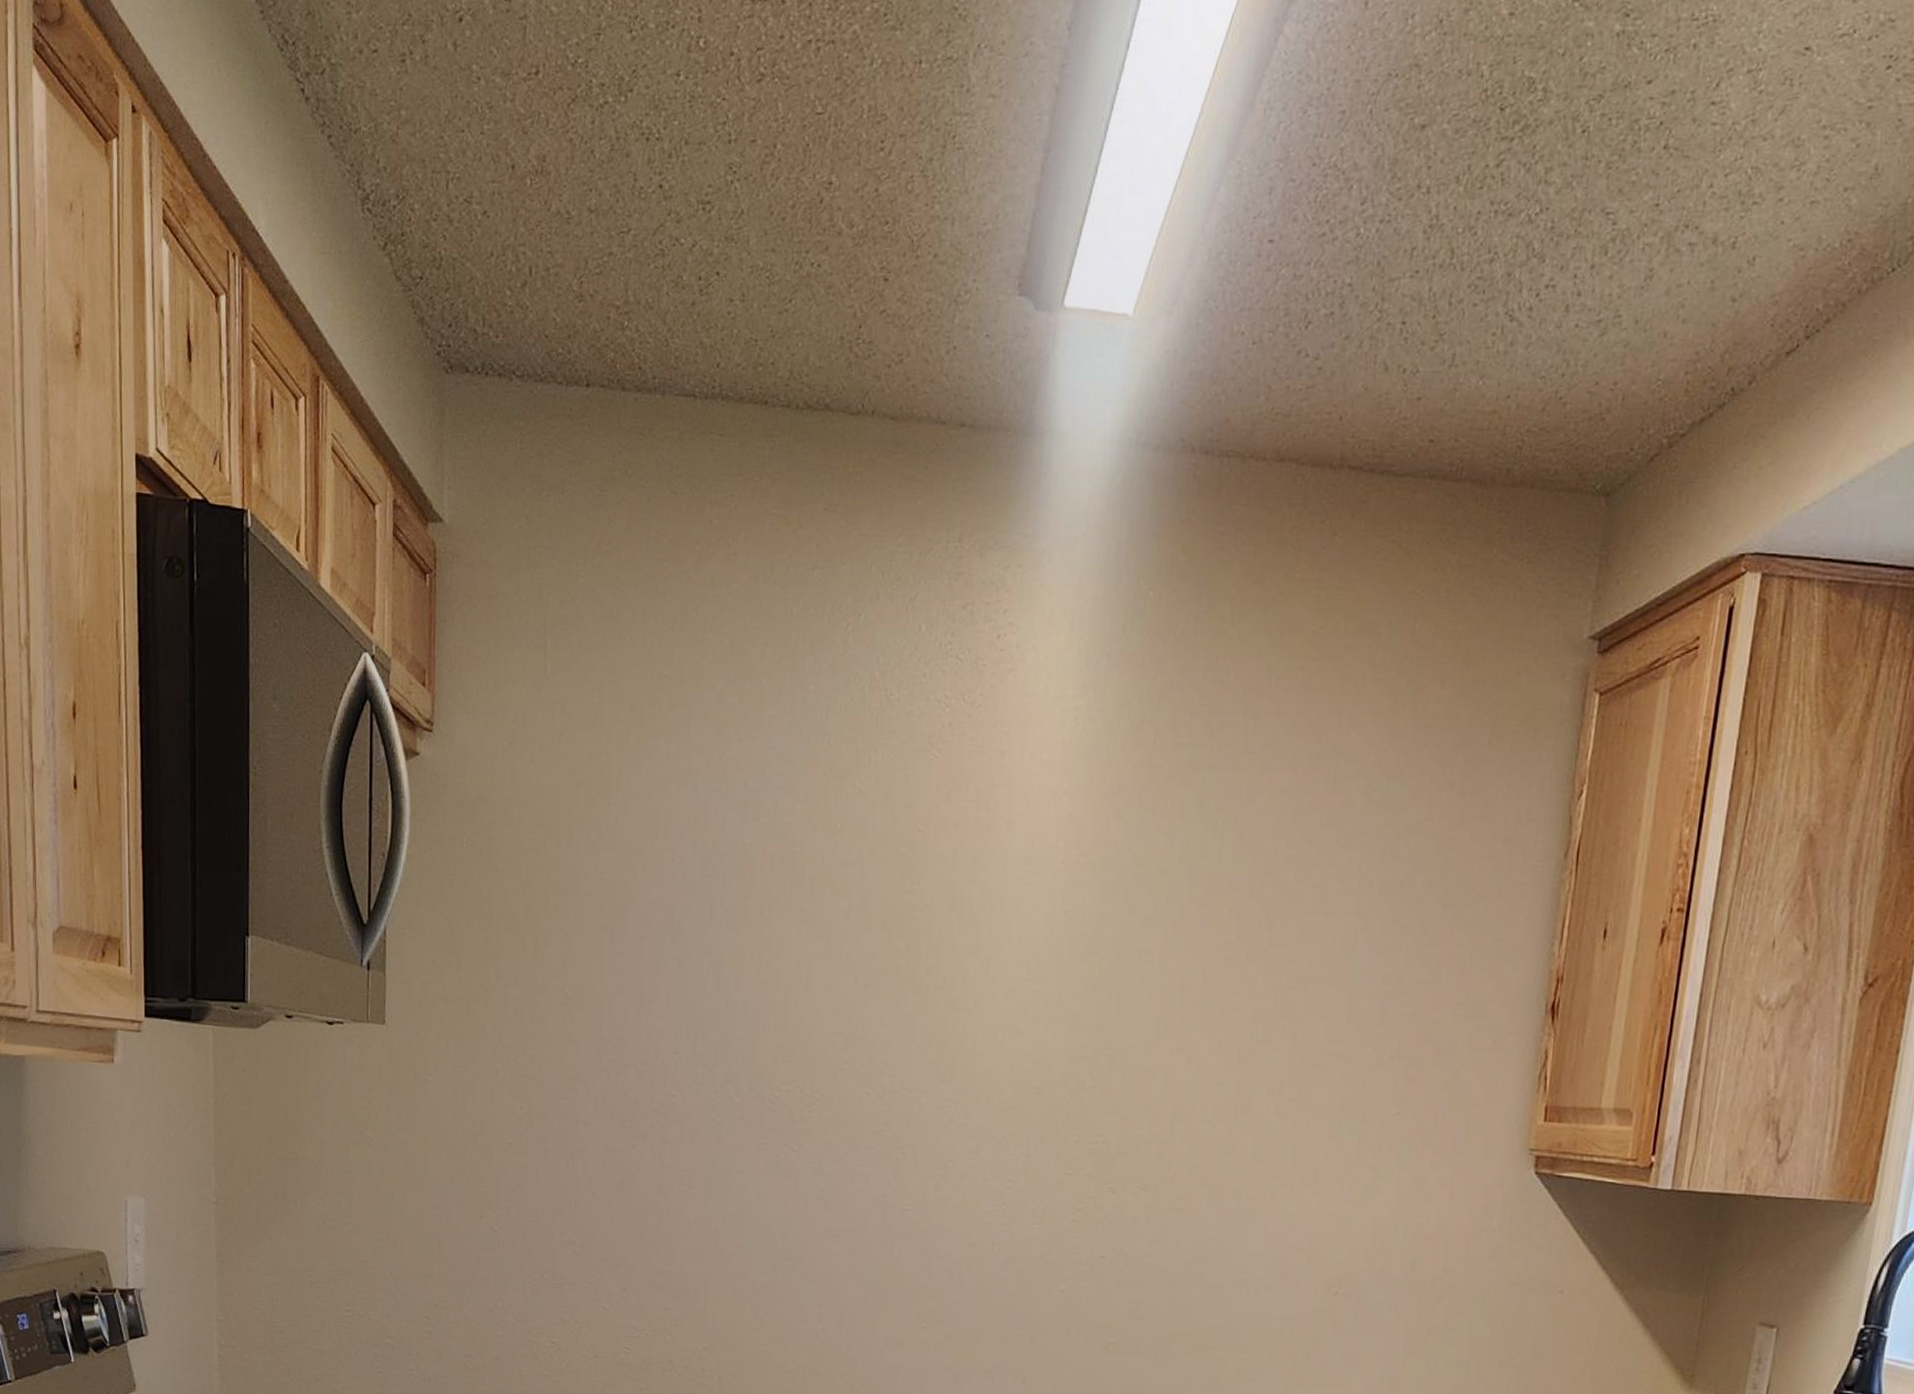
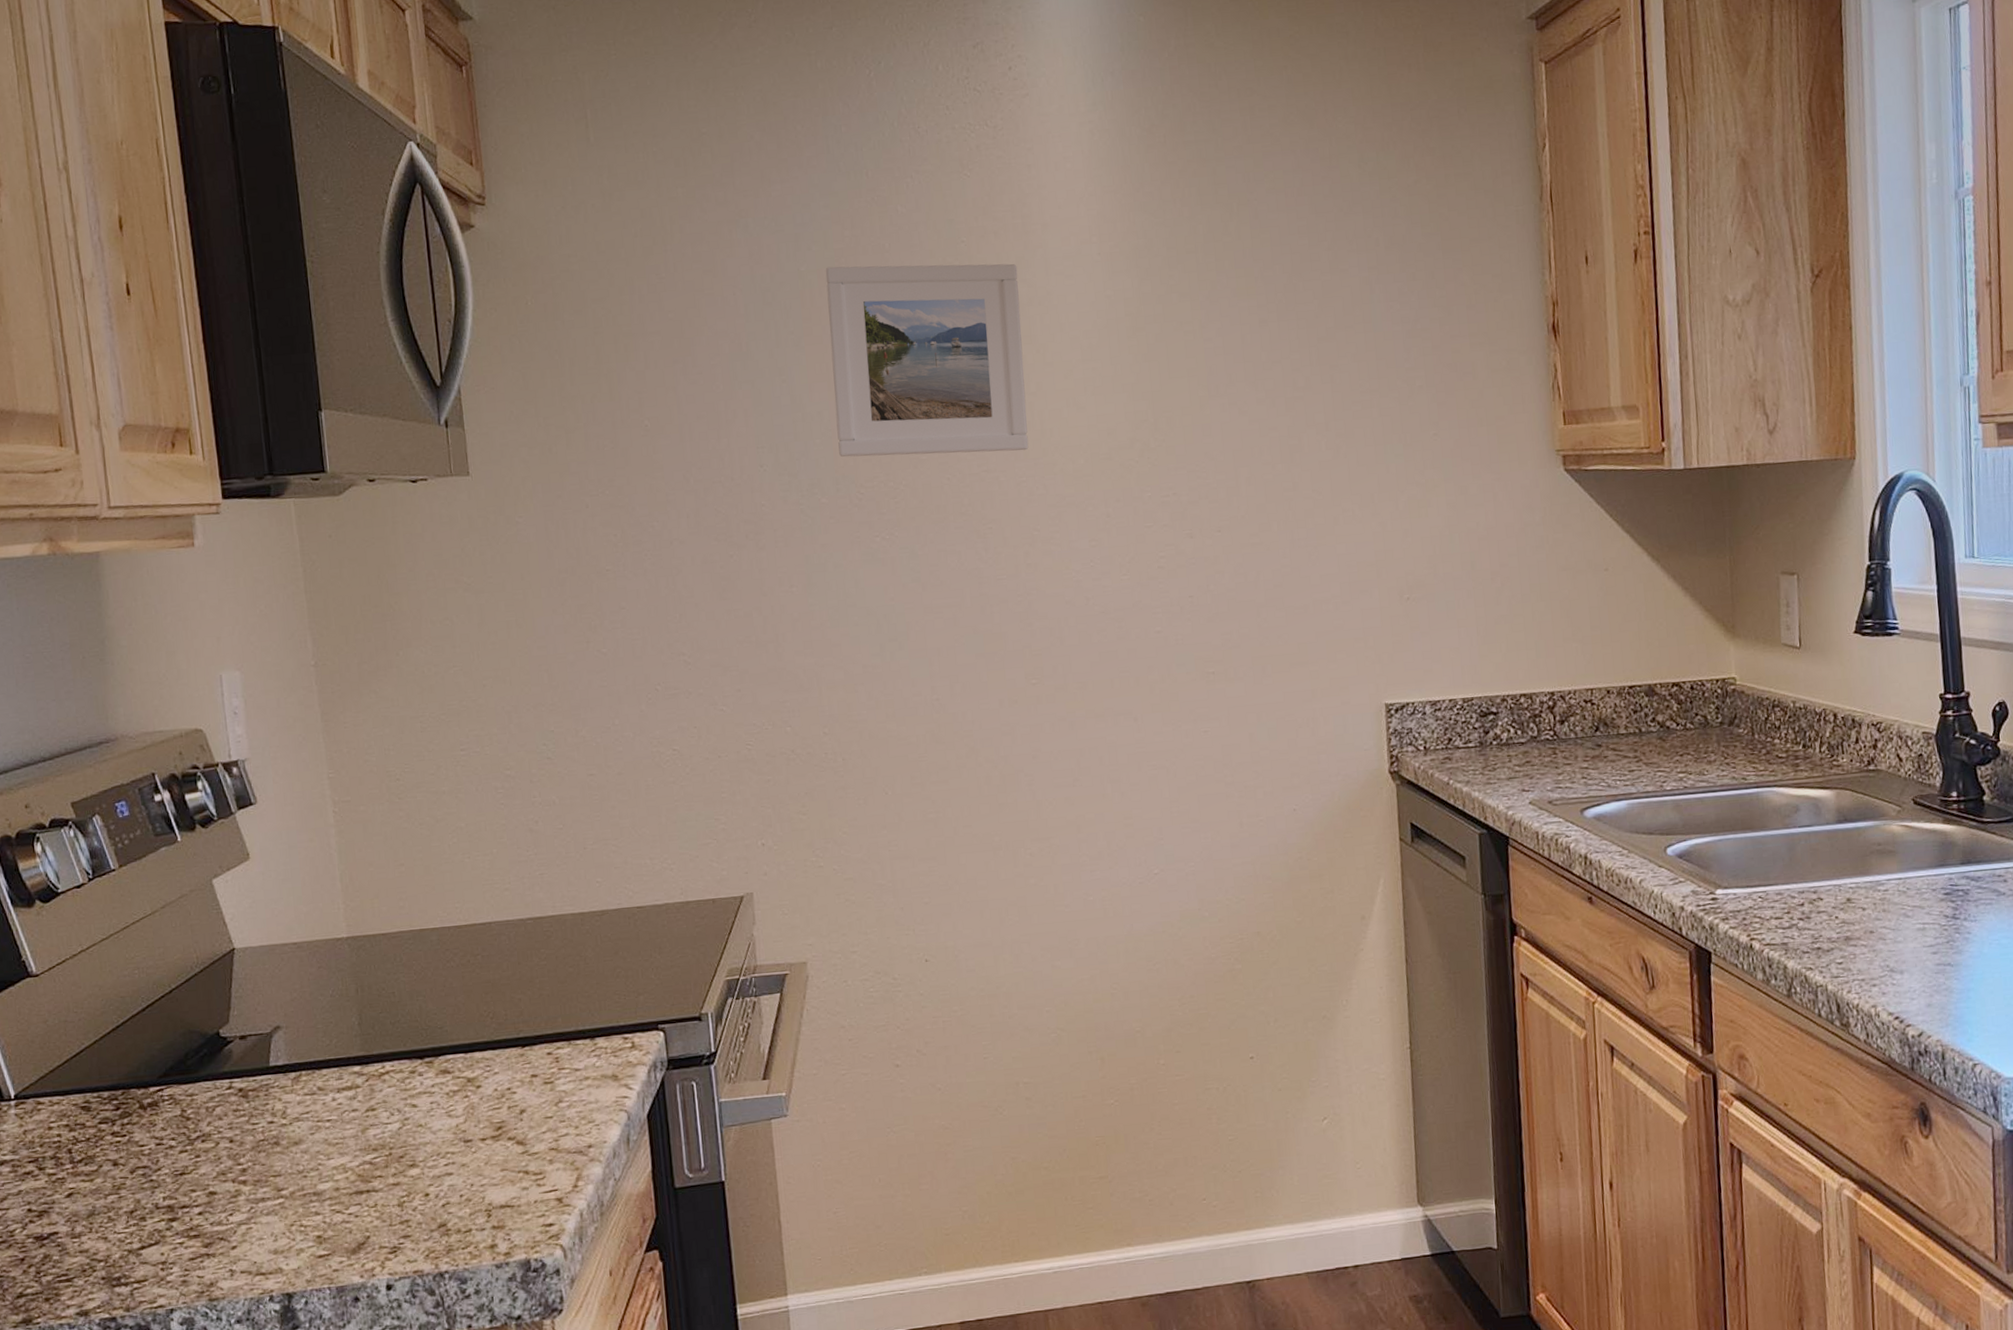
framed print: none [758,842,973,1073] -> present [825,263,1029,457]

